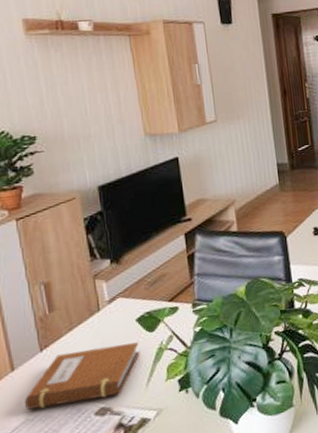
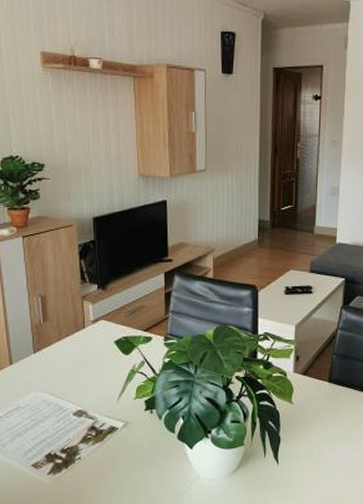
notebook: present [25,342,140,410] -> none [19,359,115,402]

